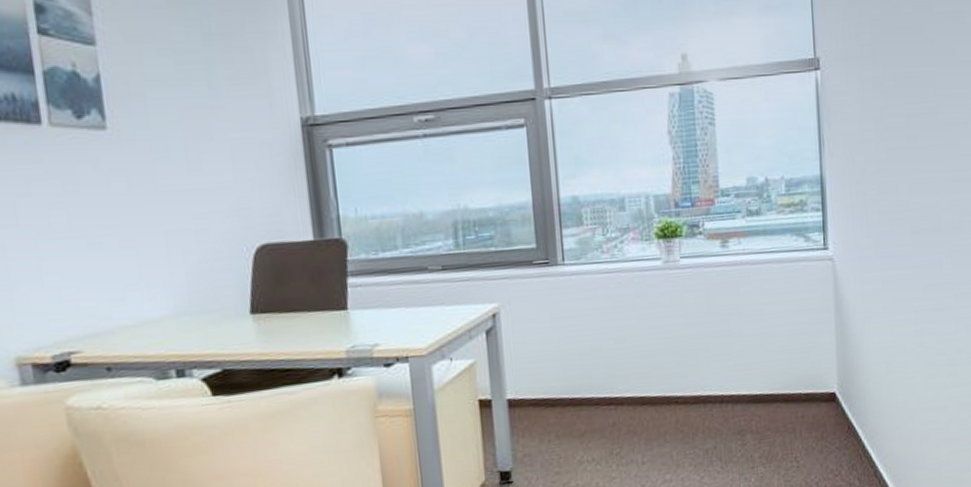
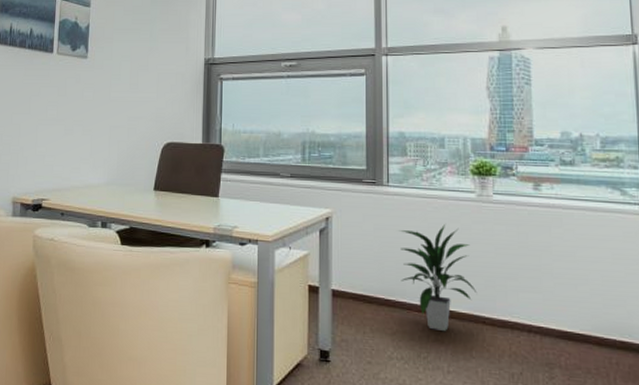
indoor plant: none [580,301,669,422] -> present [399,224,477,332]

